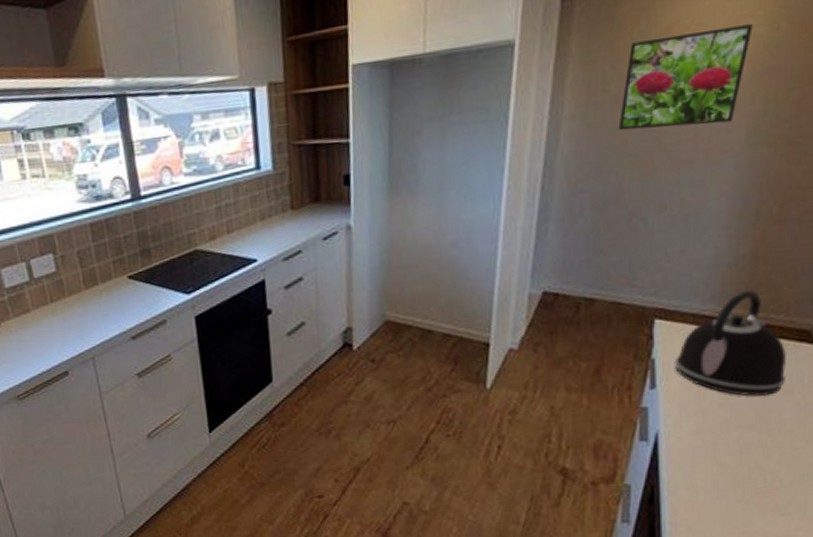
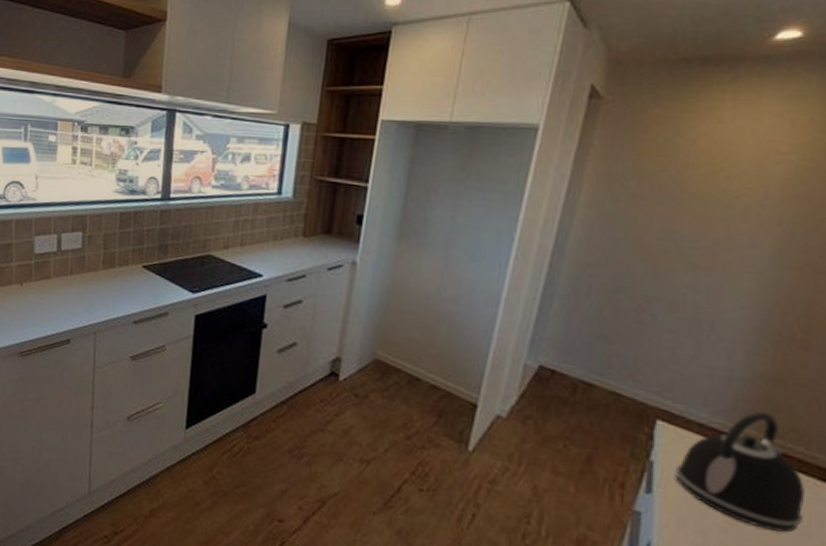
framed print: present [618,24,753,131] -> none [634,147,784,239]

